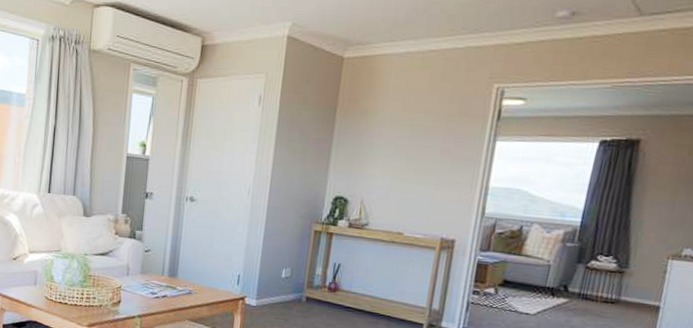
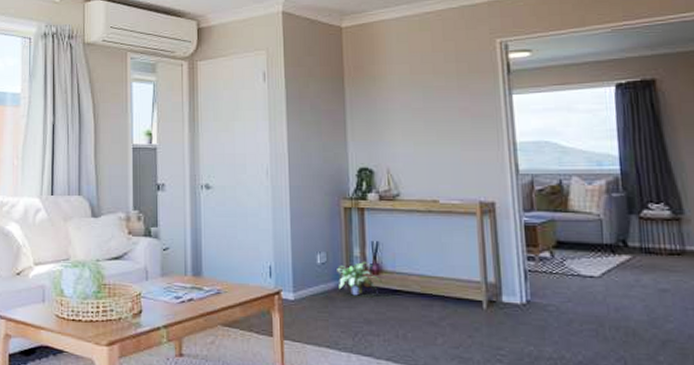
potted plant: none [297,279,337,308] -> present [337,261,382,296]

